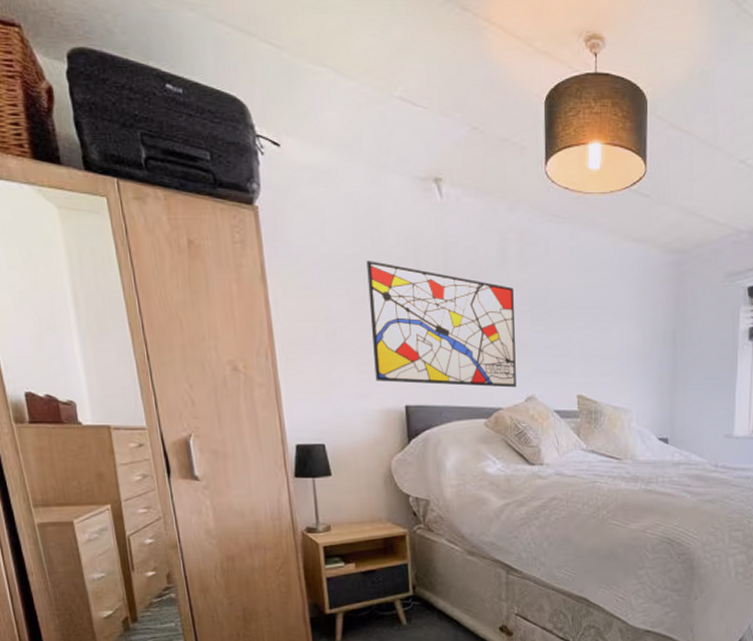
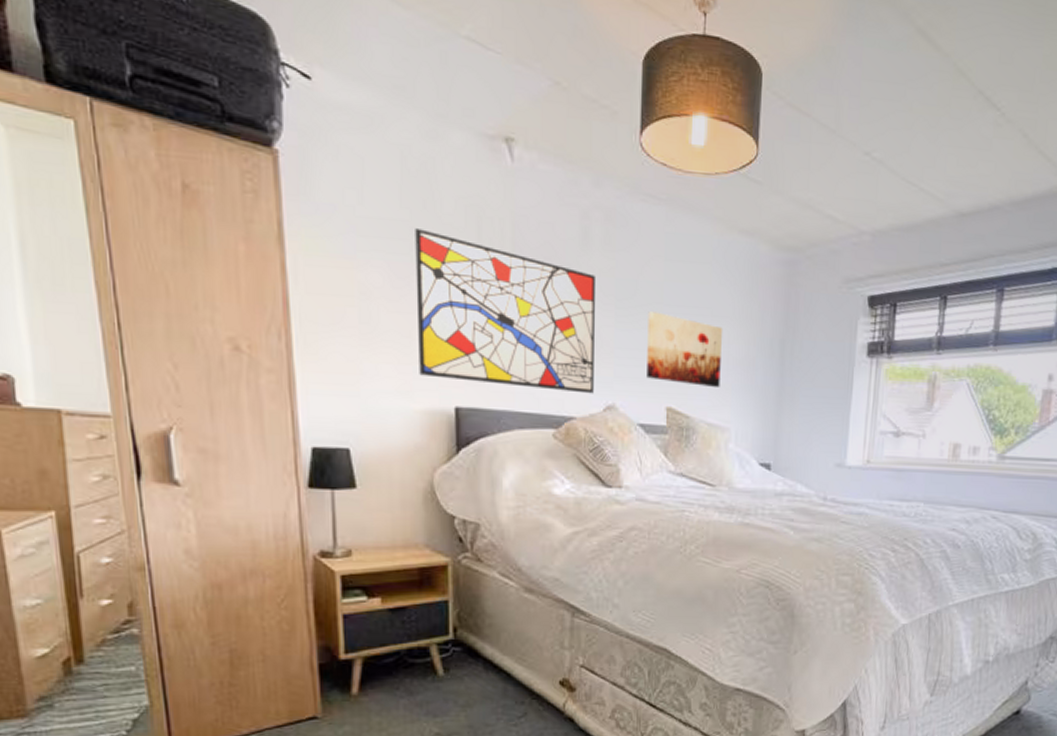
wall art: none [558,315,623,376] -> present [647,311,723,388]

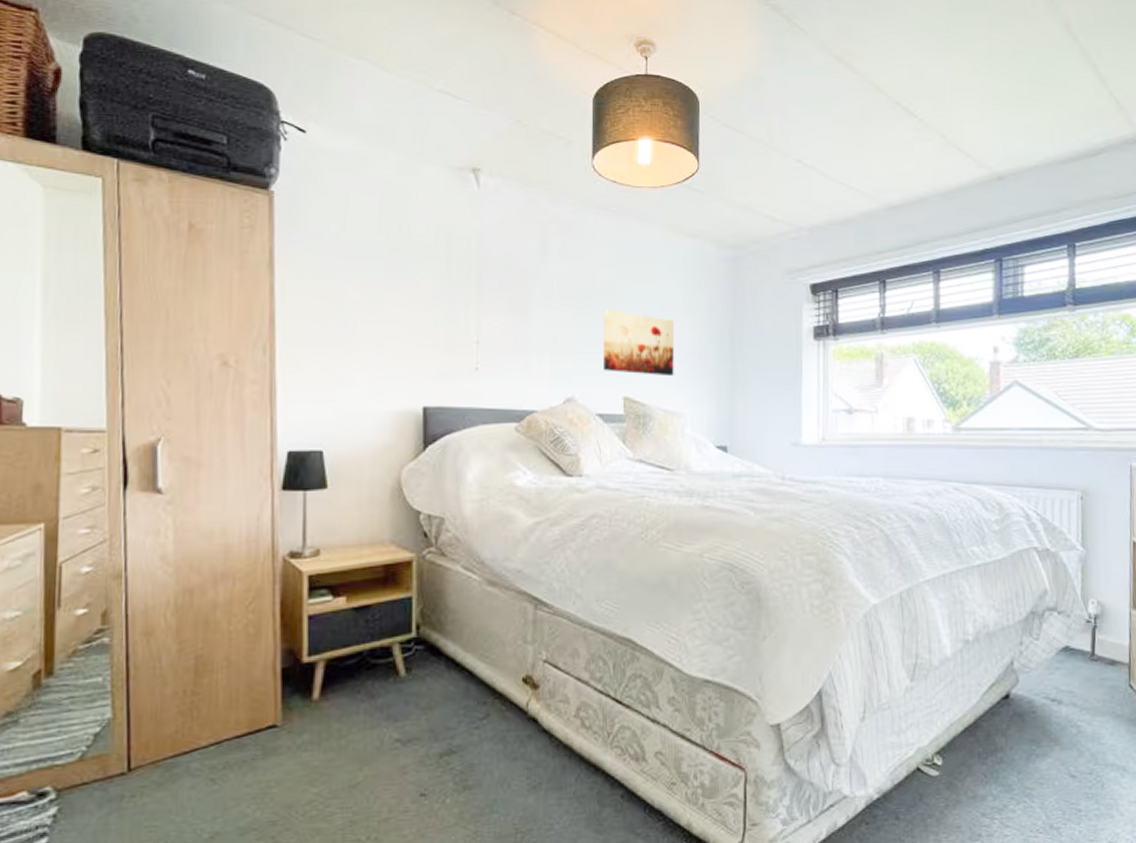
wall art: present [415,228,595,394] -> none [390,249,554,388]

